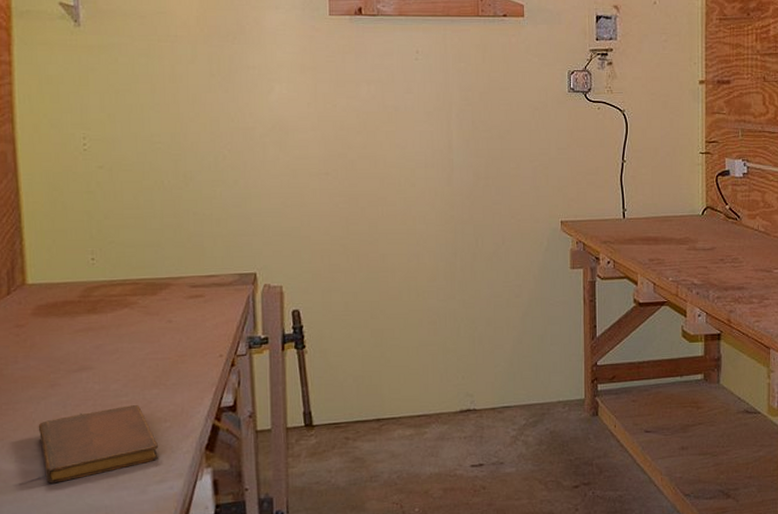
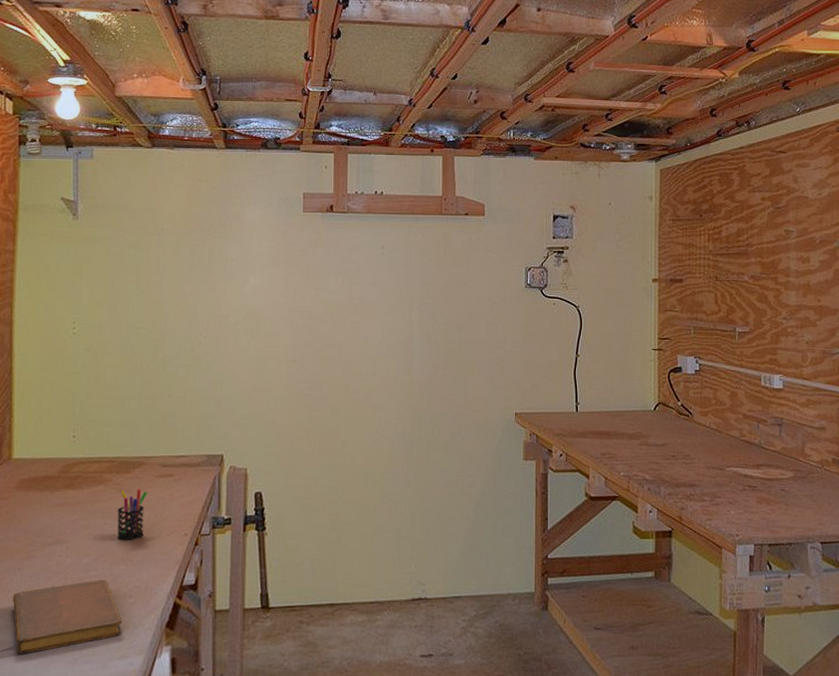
pen holder: none [145,310,177,365] -> present [117,488,147,541]

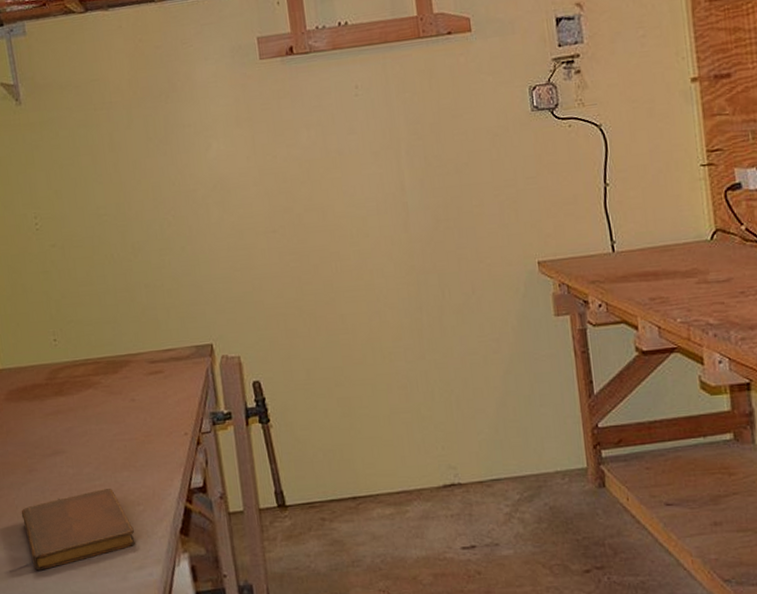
pen holder: present [117,488,147,541] -> none [111,389,142,446]

